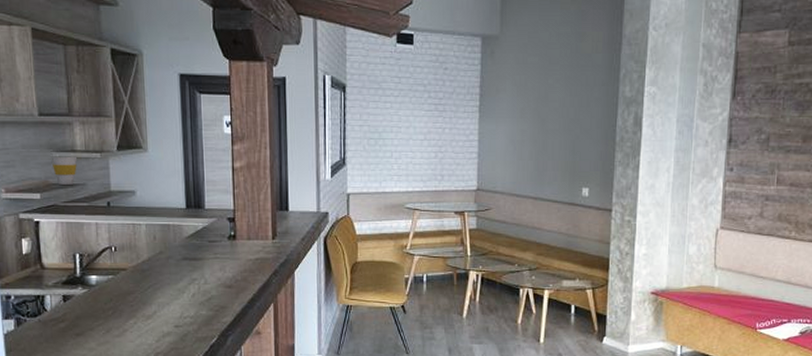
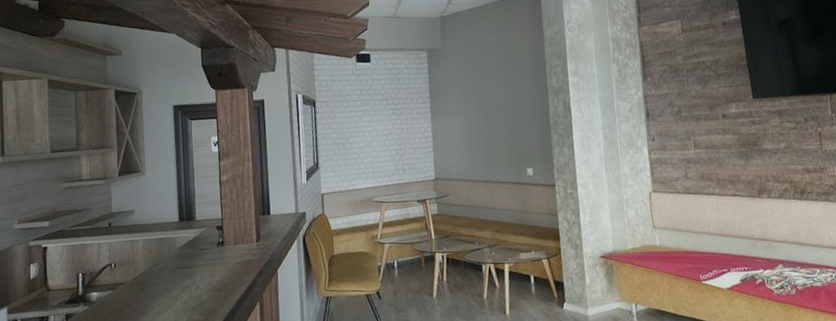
cup: present [51,156,78,186] -> none [60,185,84,213]

